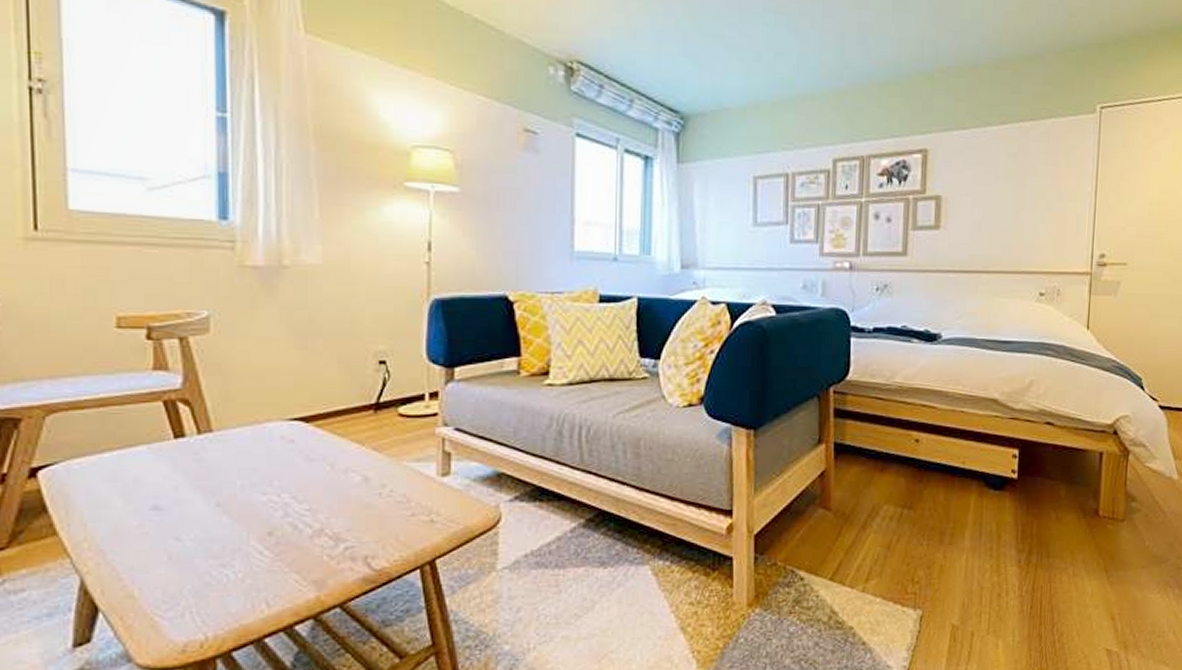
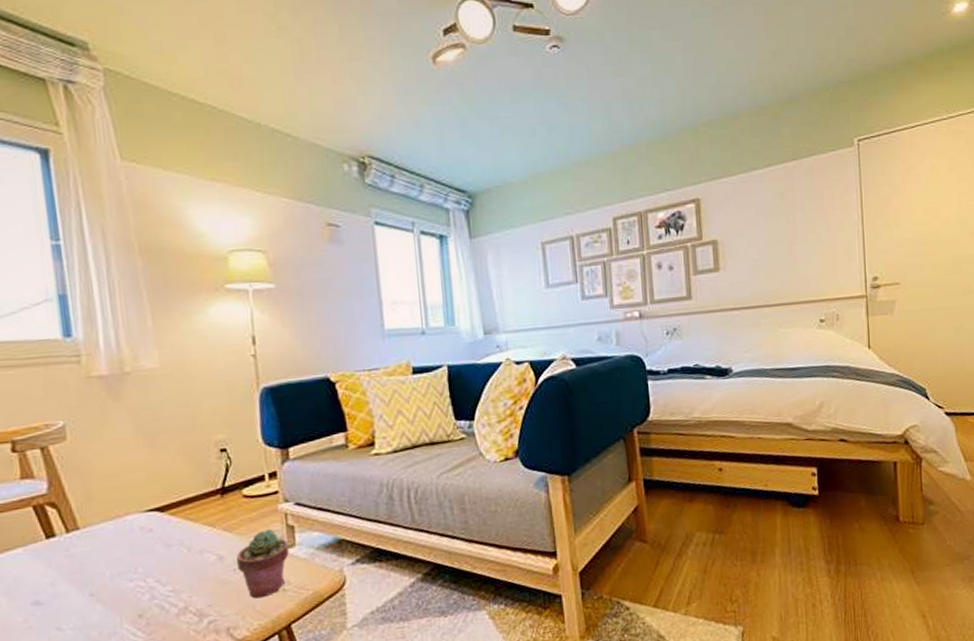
potted succulent: none [384,452,444,528] -> present [236,528,289,599]

